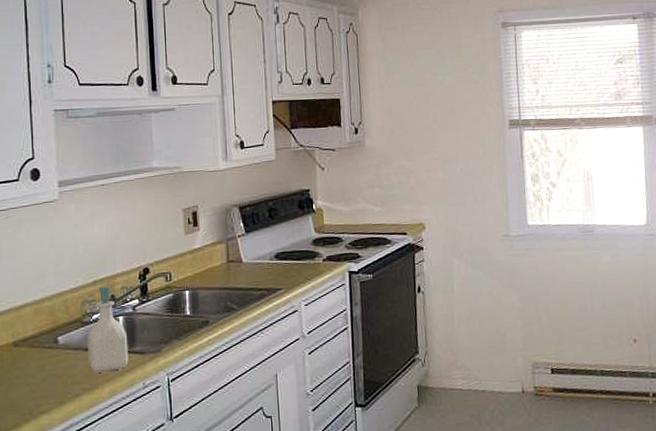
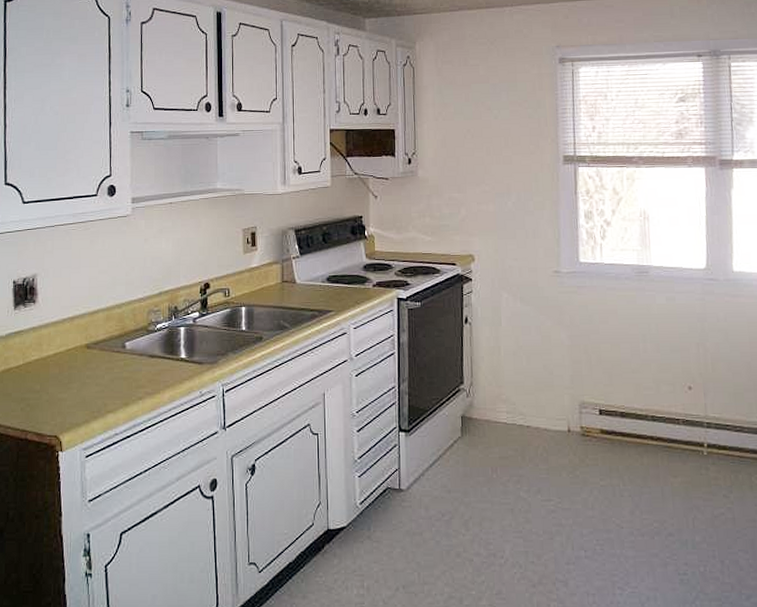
soap bottle: present [87,286,129,373] -> none [151,298,188,378]

